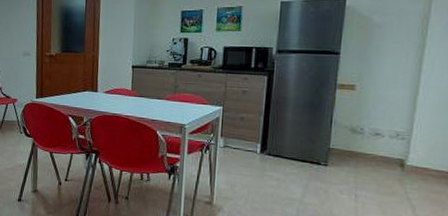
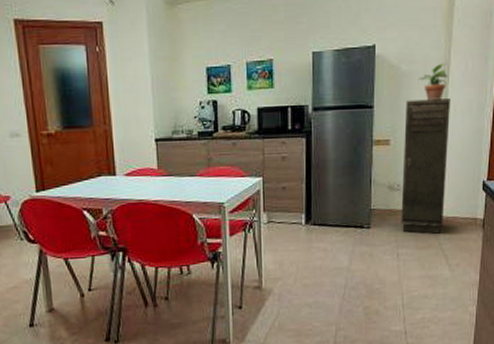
storage cabinet: none [362,49,428,182] -> present [401,98,450,234]
potted plant: none [391,16,427,52] -> present [418,63,448,101]

